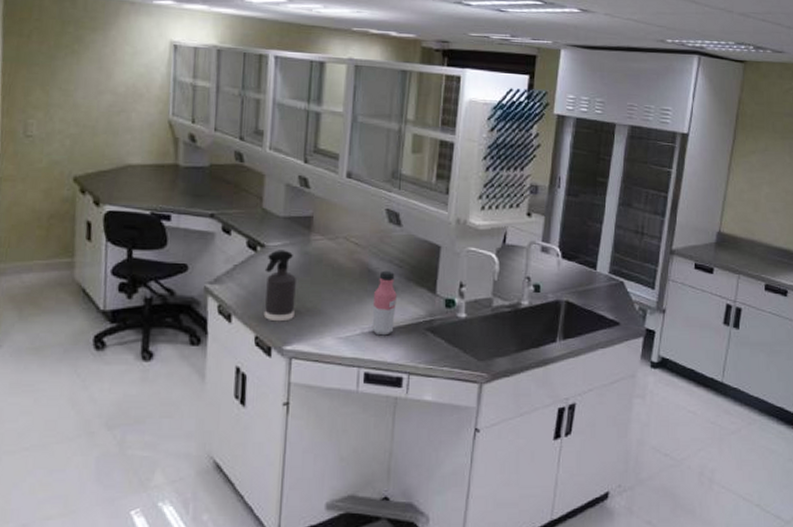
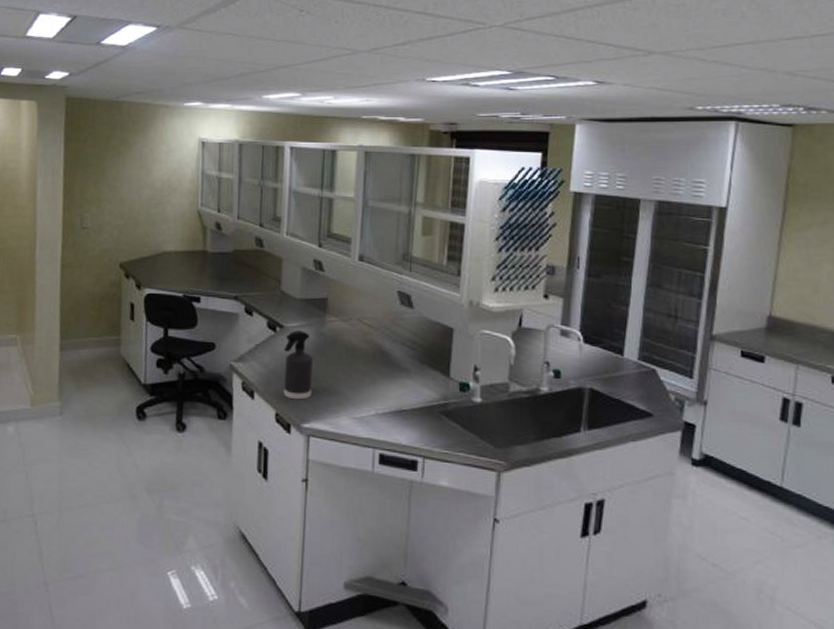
water bottle: present [371,270,397,336] -> none [386,352,410,418]

